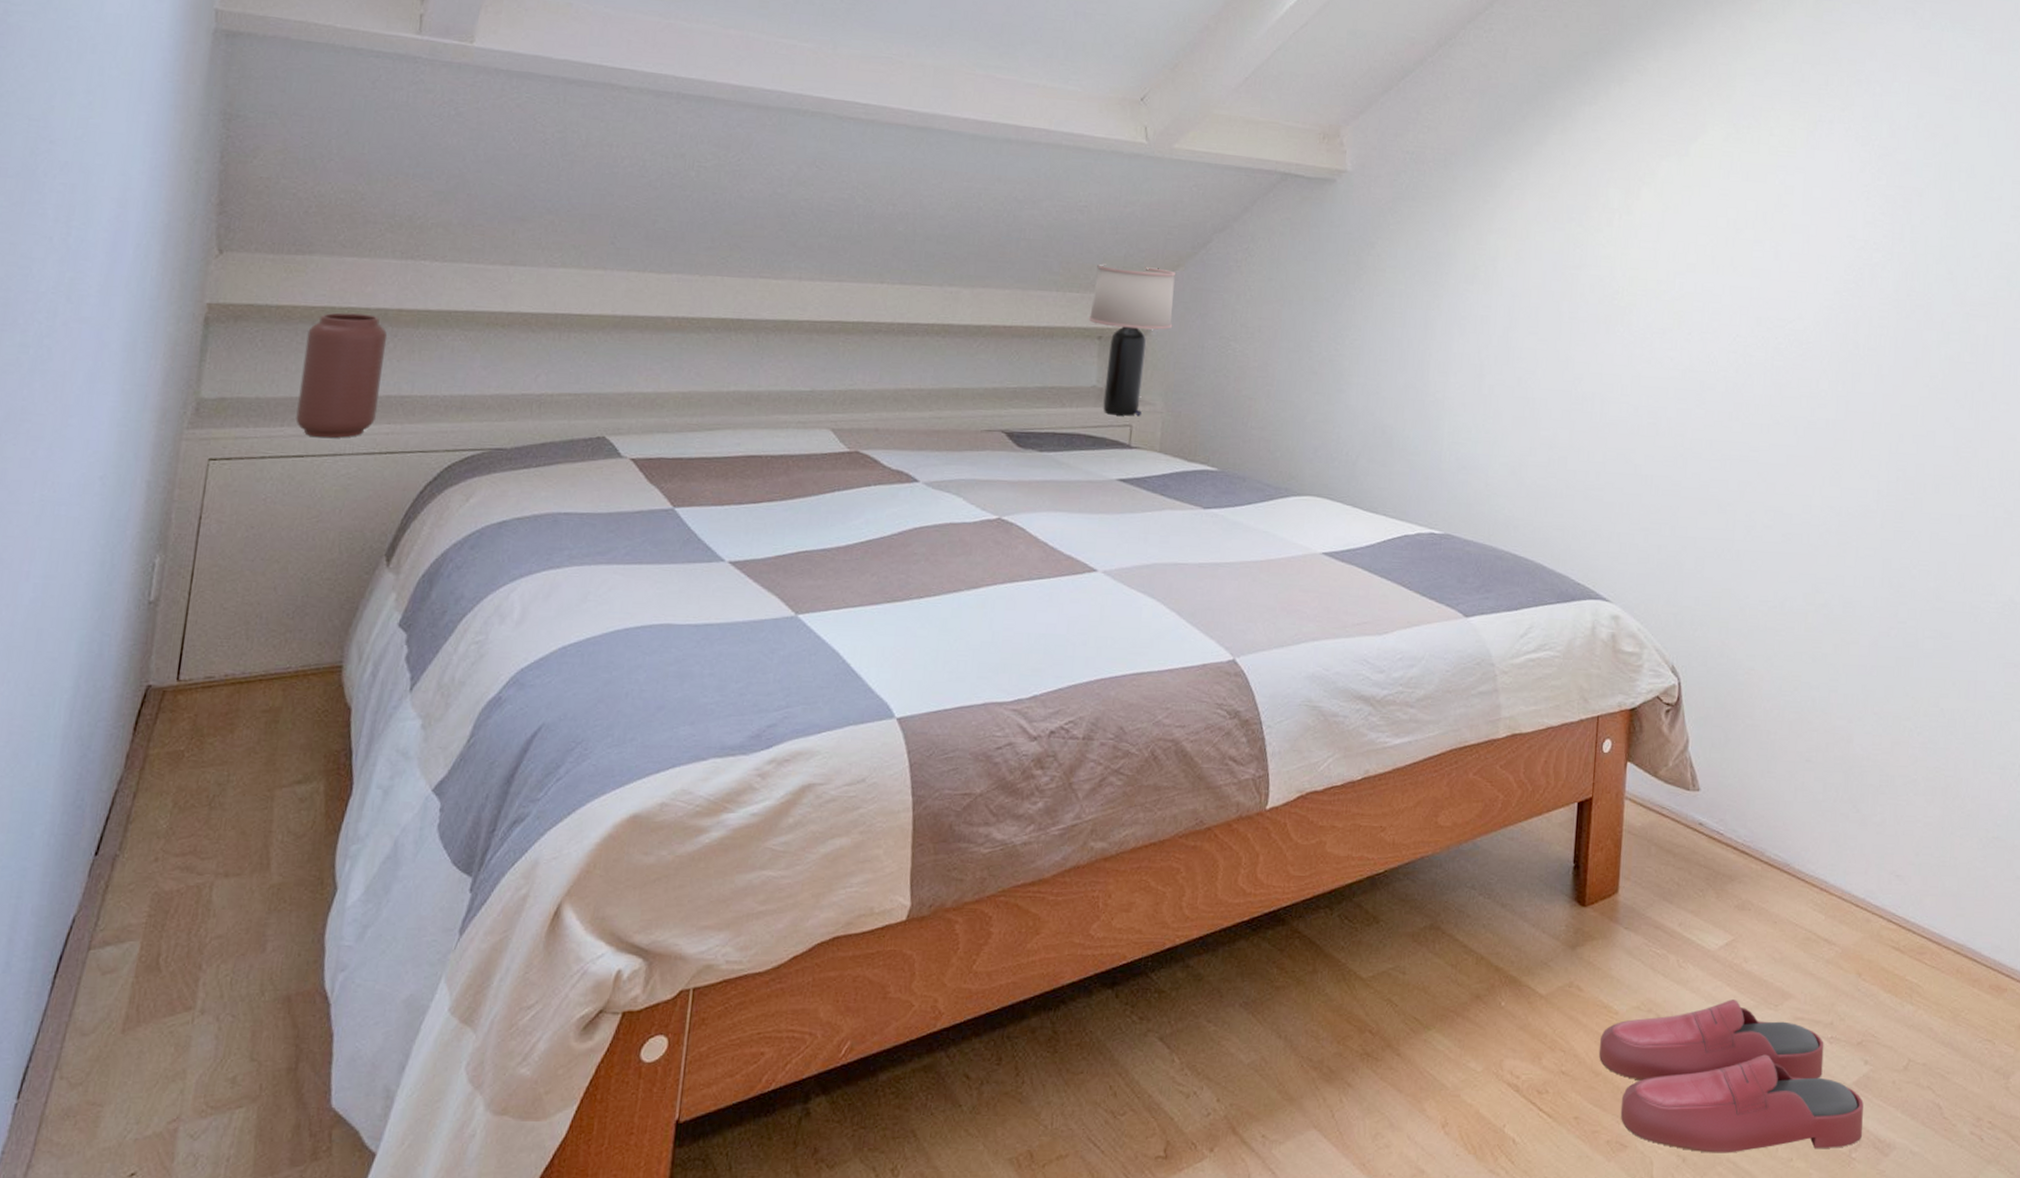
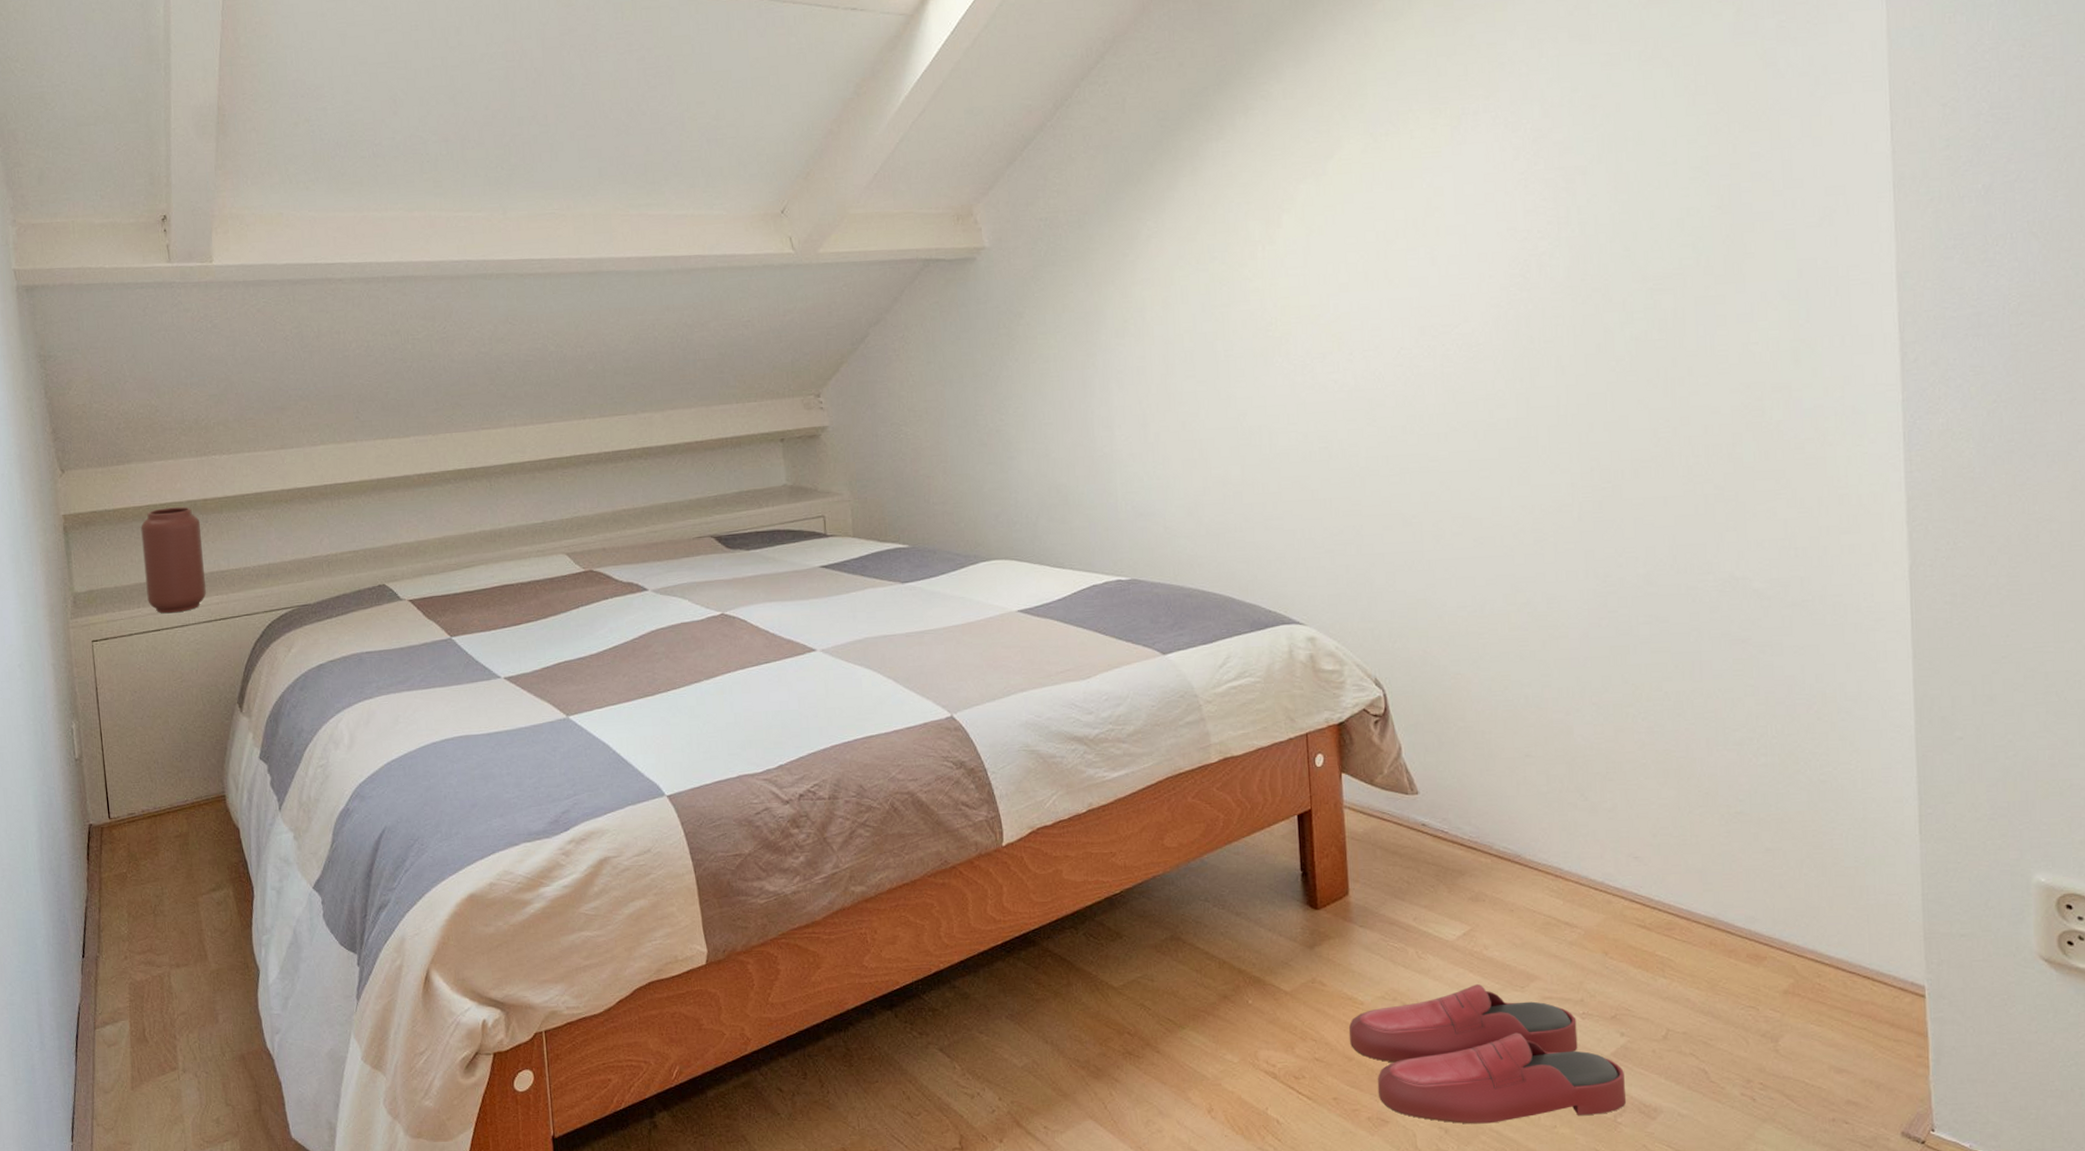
table lamp: present [1088,263,1176,417] -> none [768,368,846,509]

